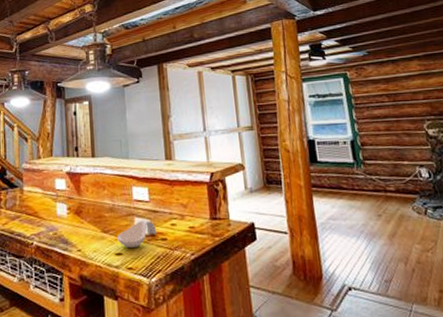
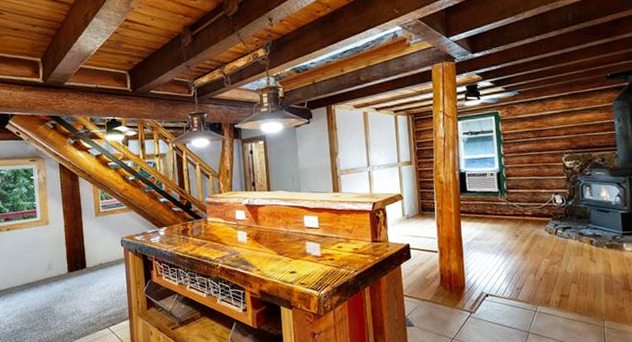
spoon rest: present [116,220,157,249] -> none [290,243,326,268]

